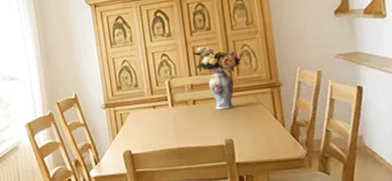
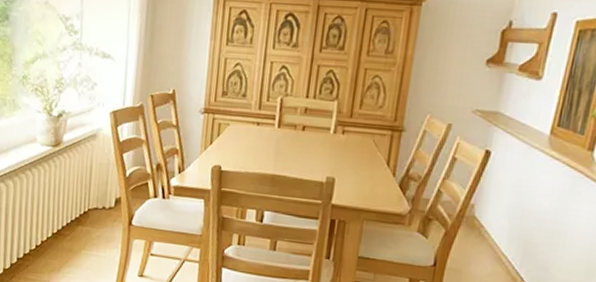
flower arrangement: present [192,45,242,110] -> none [315,64,369,144]

